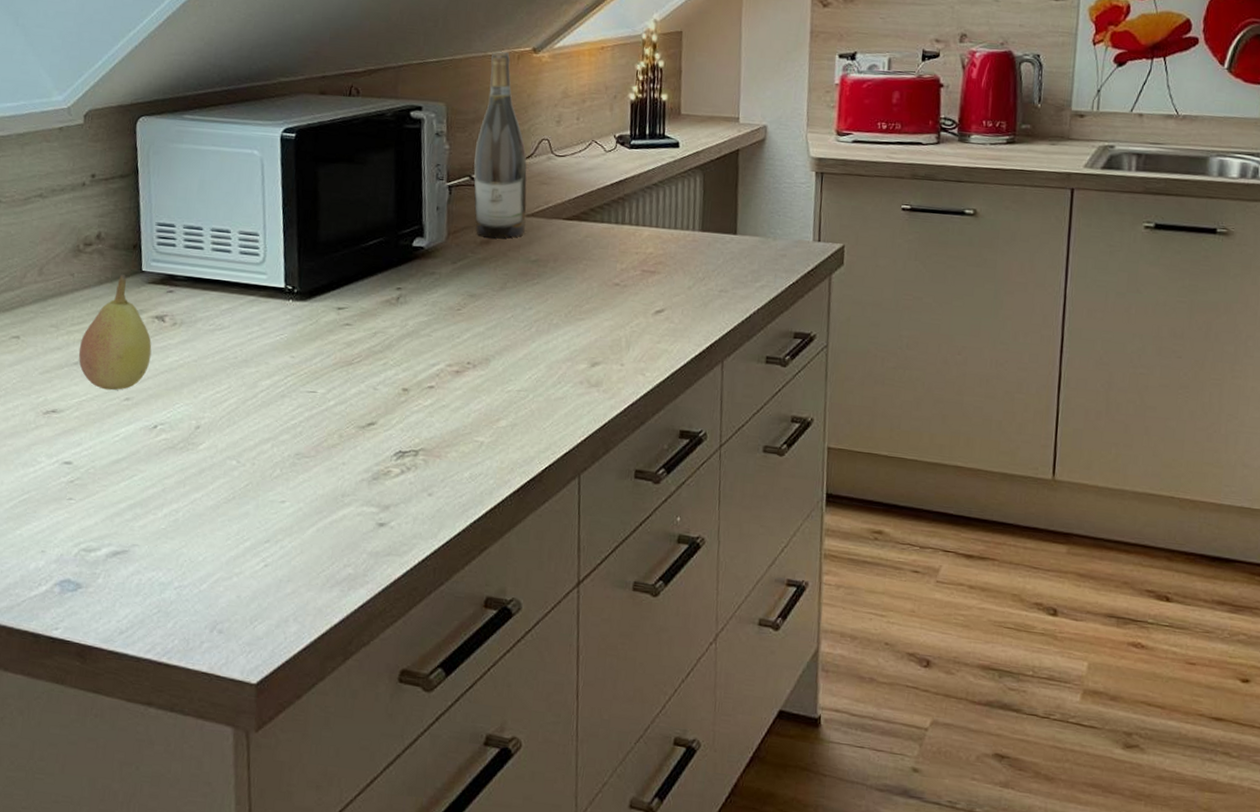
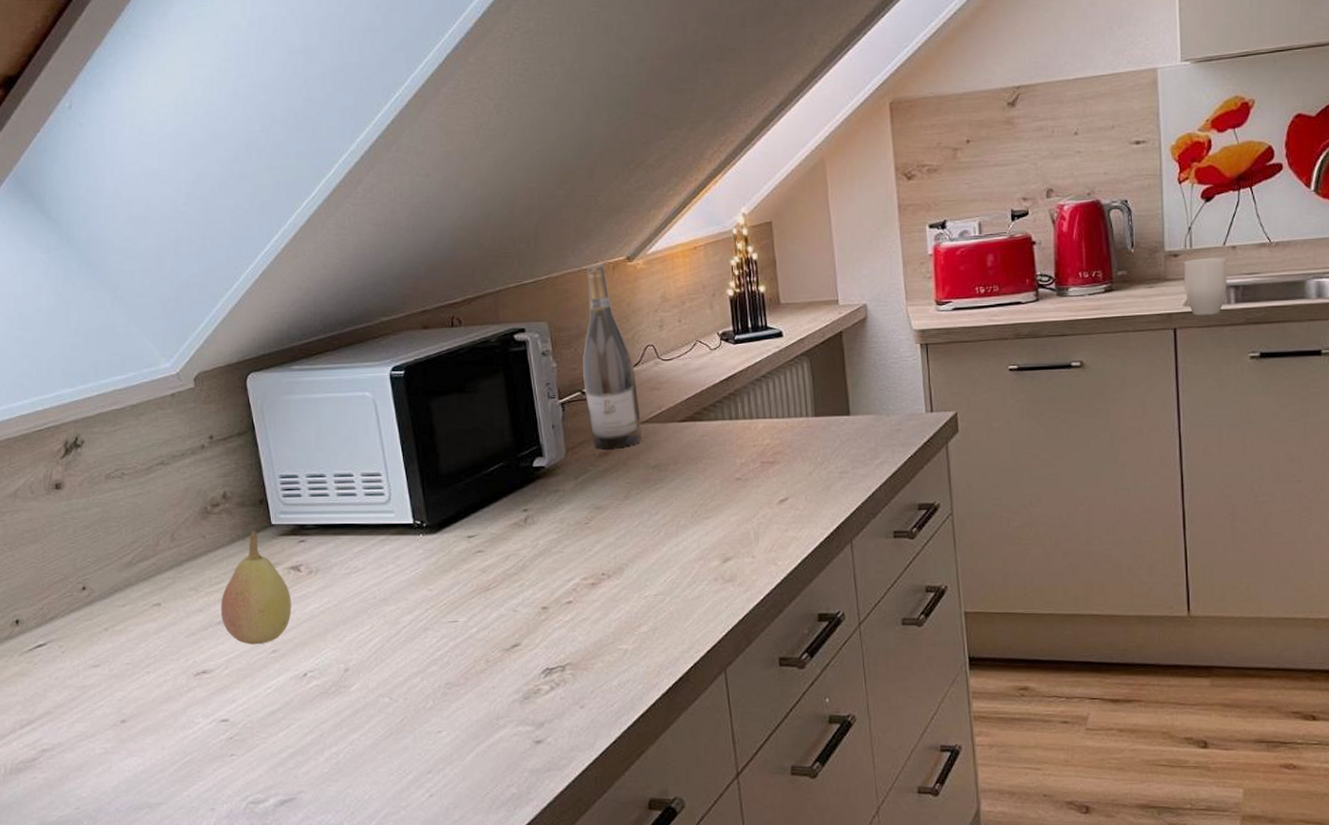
mug: none [1086,121,1132,180] -> present [1183,258,1227,316]

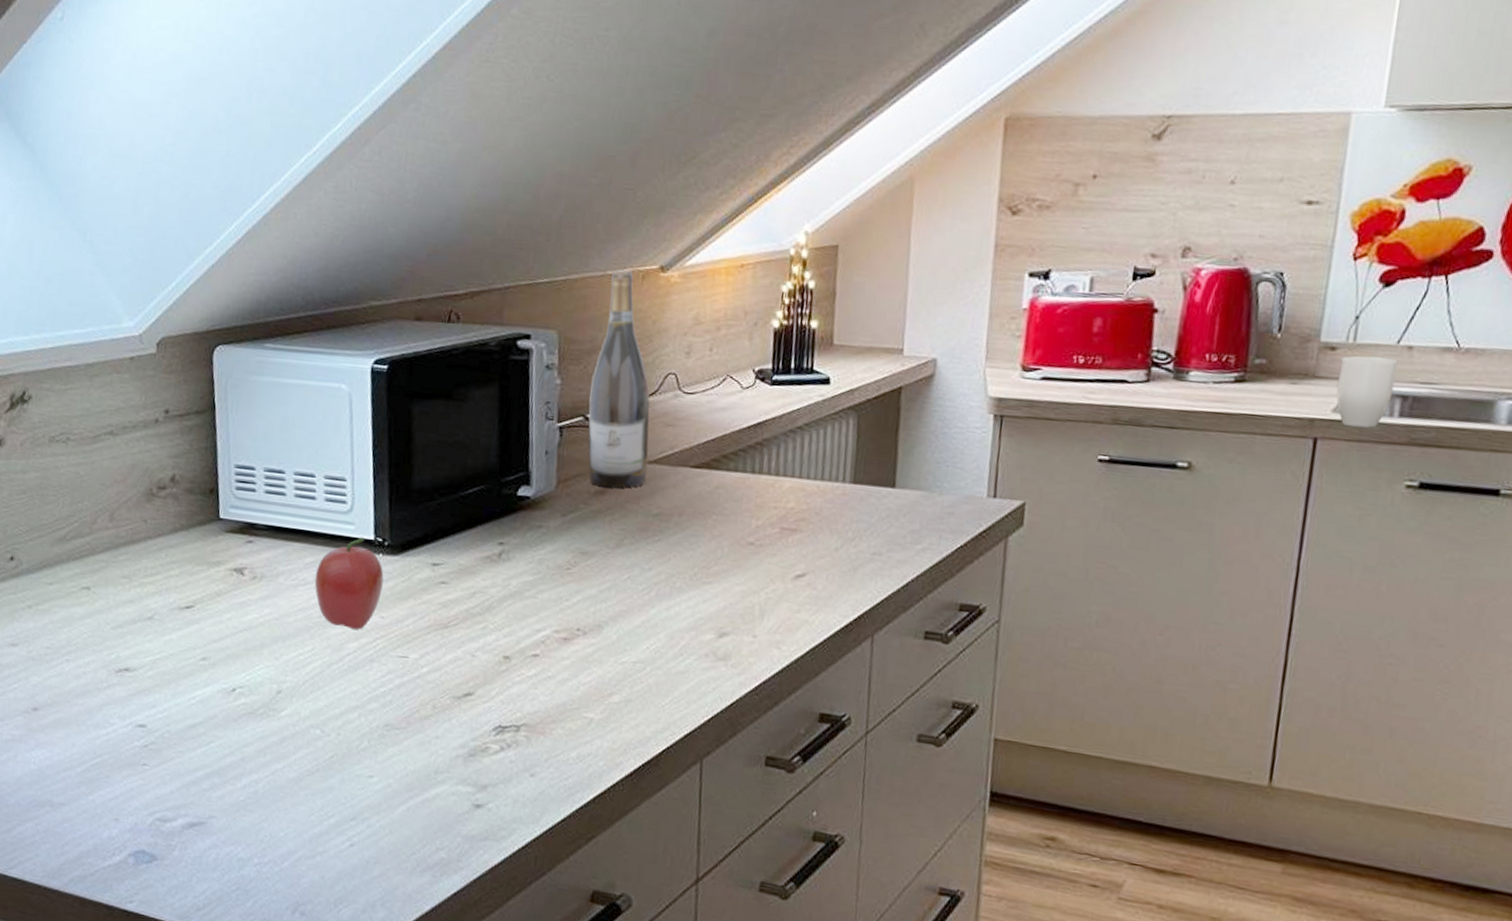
fruit: present [220,530,292,645] -> none [152,522,230,649]
fruit: none [365,522,427,604] -> present [314,537,384,630]

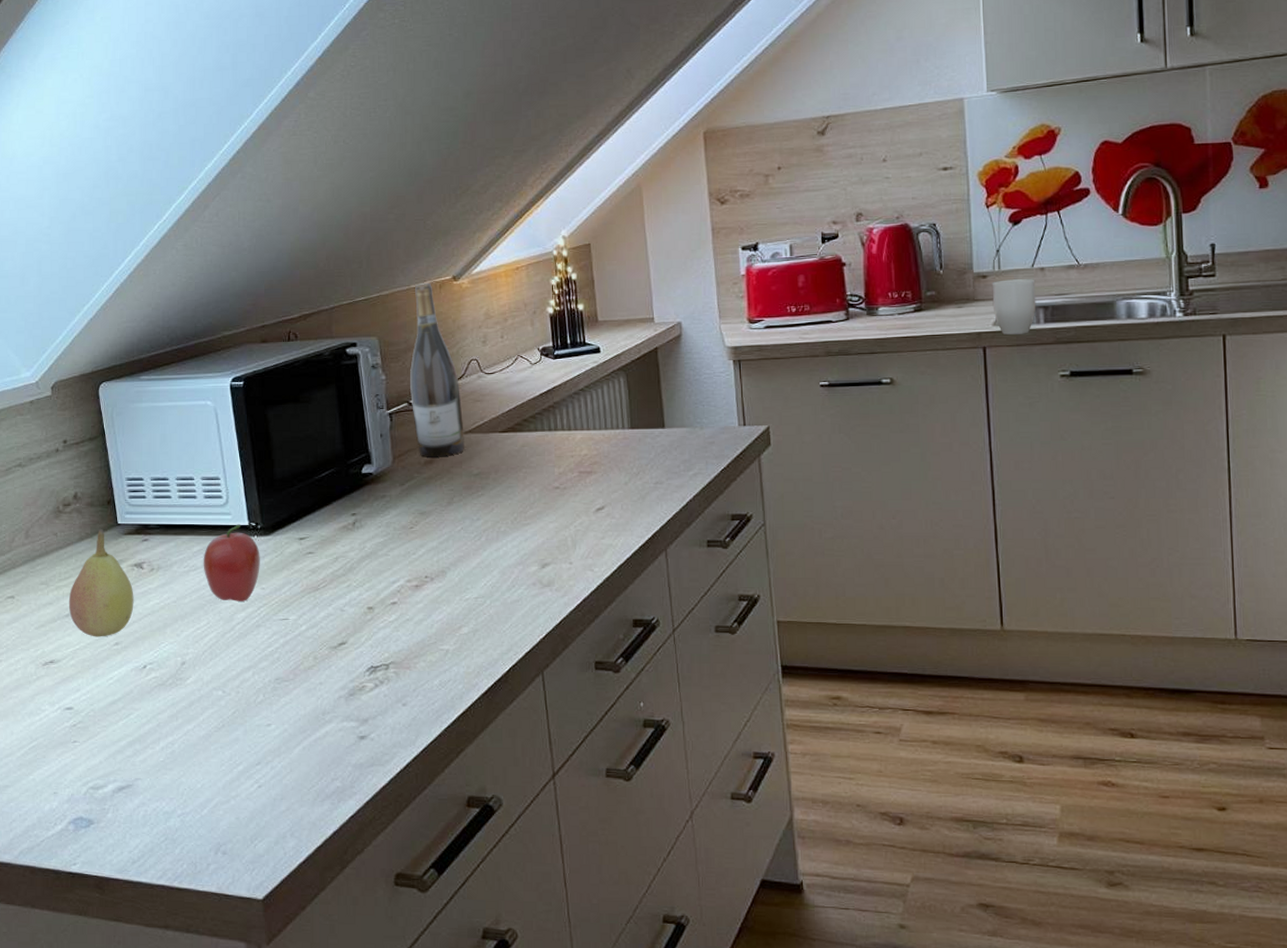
fruit: none [152,522,230,649] -> present [68,529,134,637]

